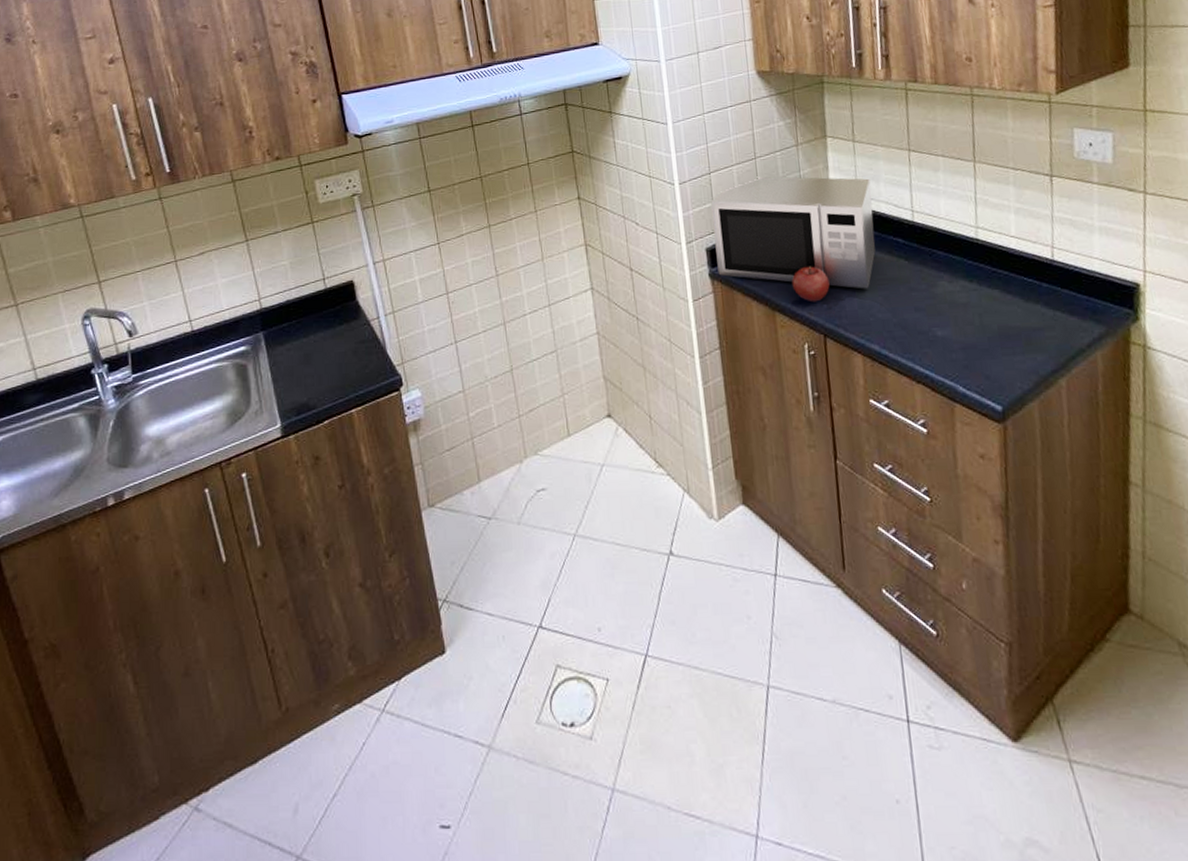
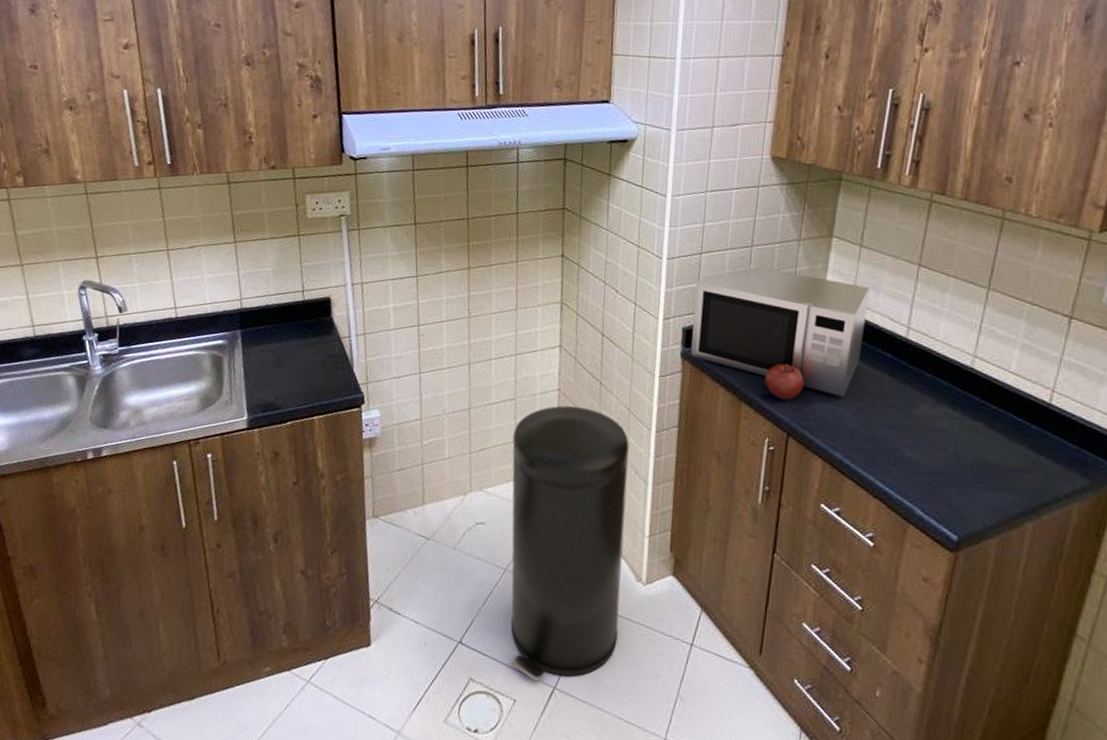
pedal bin: none [559,346,701,653] -> present [510,405,629,682]

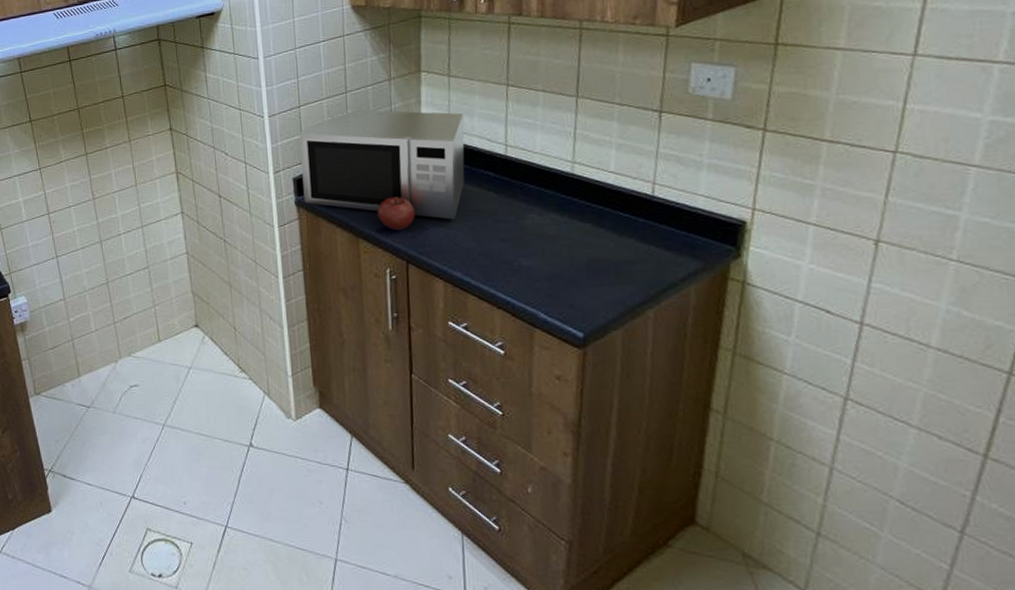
pedal bin: present [510,405,629,682] -> none [151,265,278,523]

